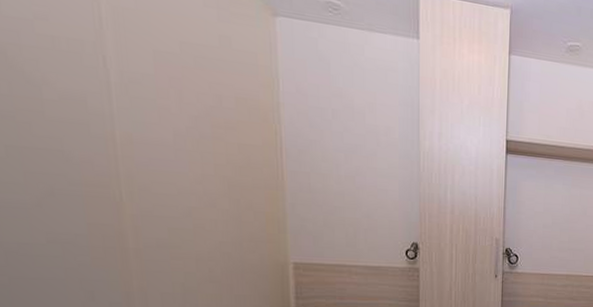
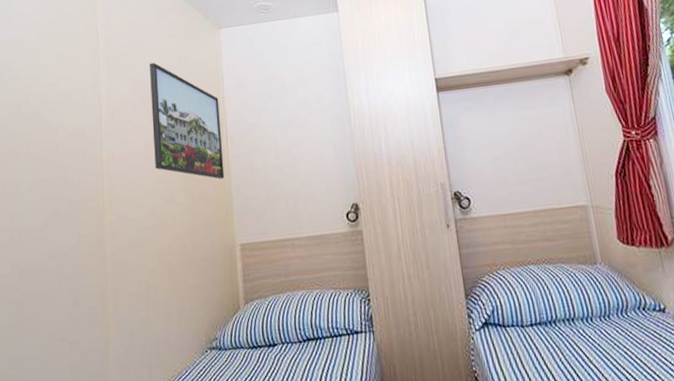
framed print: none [177,33,278,194] -> present [149,62,225,179]

